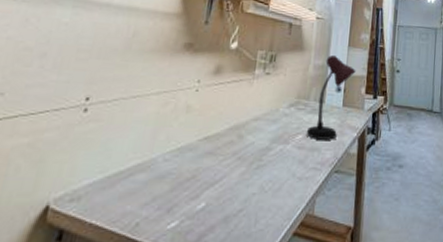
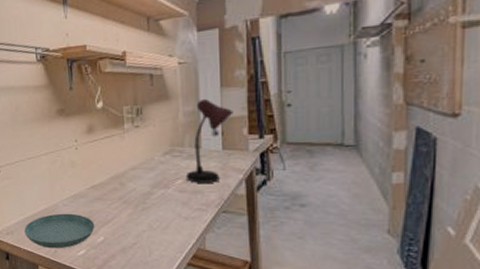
saucer: none [98,171,198,221] -> present [24,213,95,249]

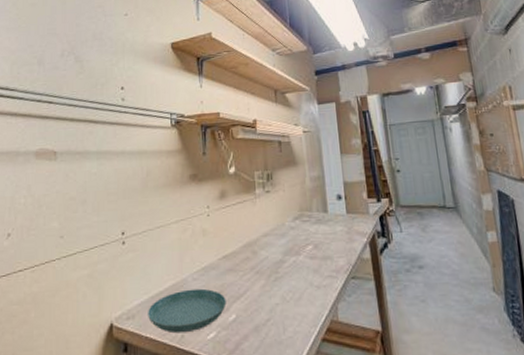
desk lamp: present [185,98,233,183] -> none [315,164,353,249]

